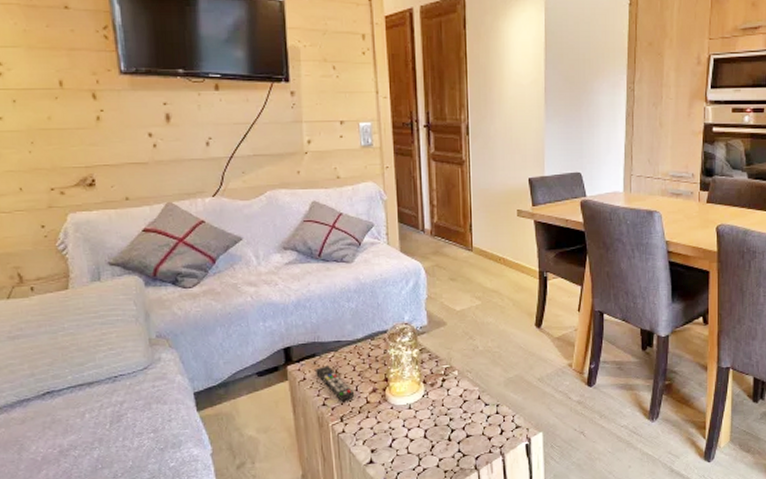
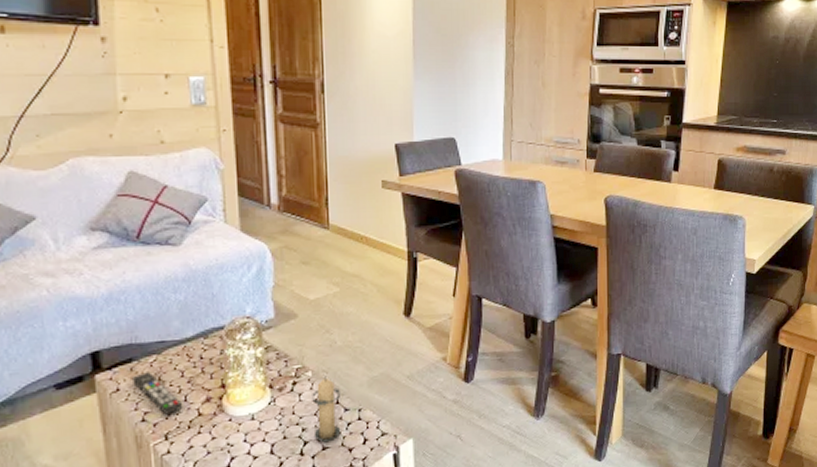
candle: none [458,375,482,431] -> present [312,376,342,443]

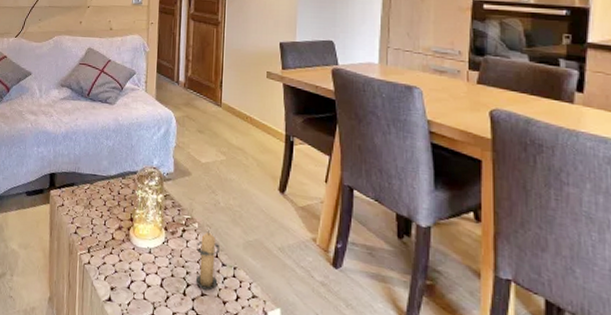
remote control: present [133,372,183,415] -> none [73,195,103,233]

